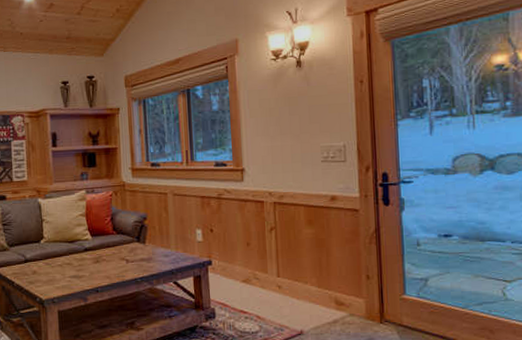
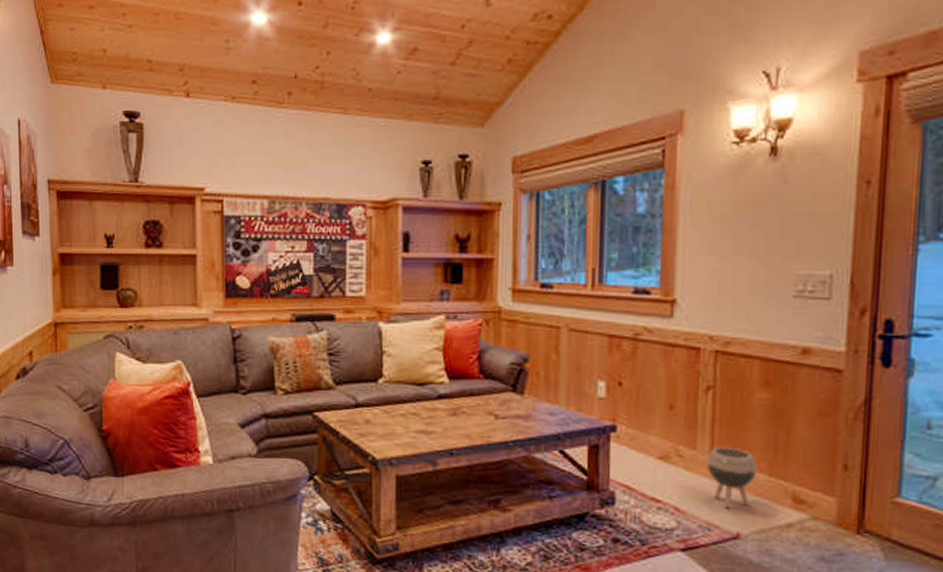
planter: none [275,269,309,314] -> present [707,446,757,509]

